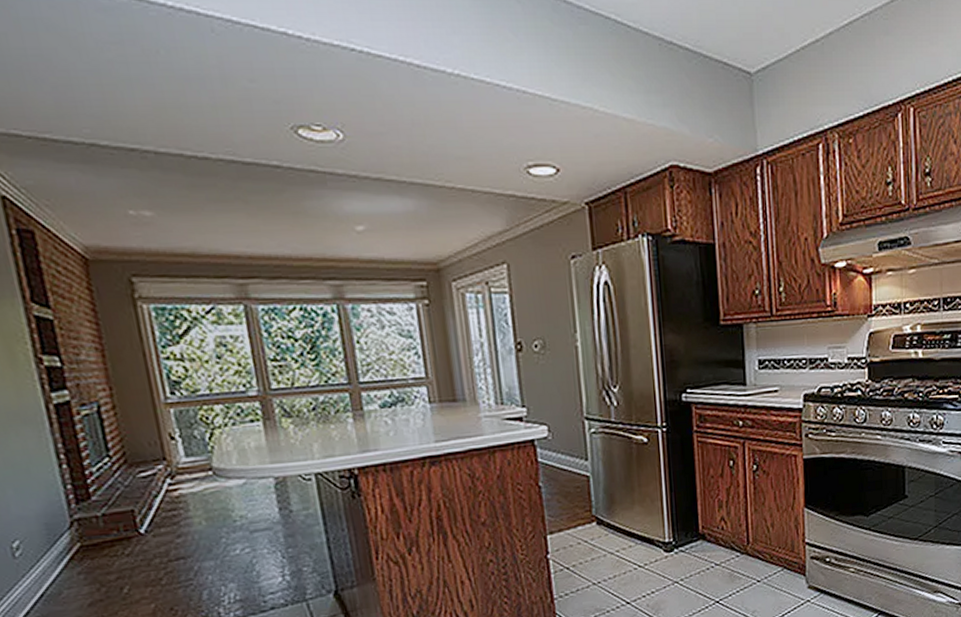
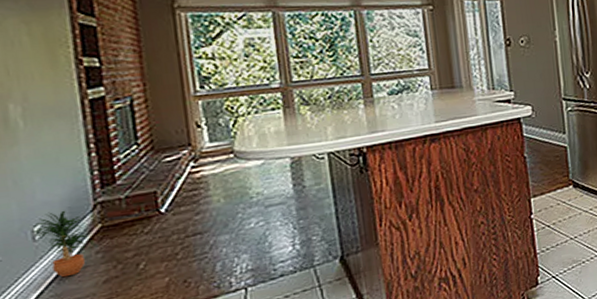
potted plant: none [13,526,68,598] -> present [34,210,88,278]

